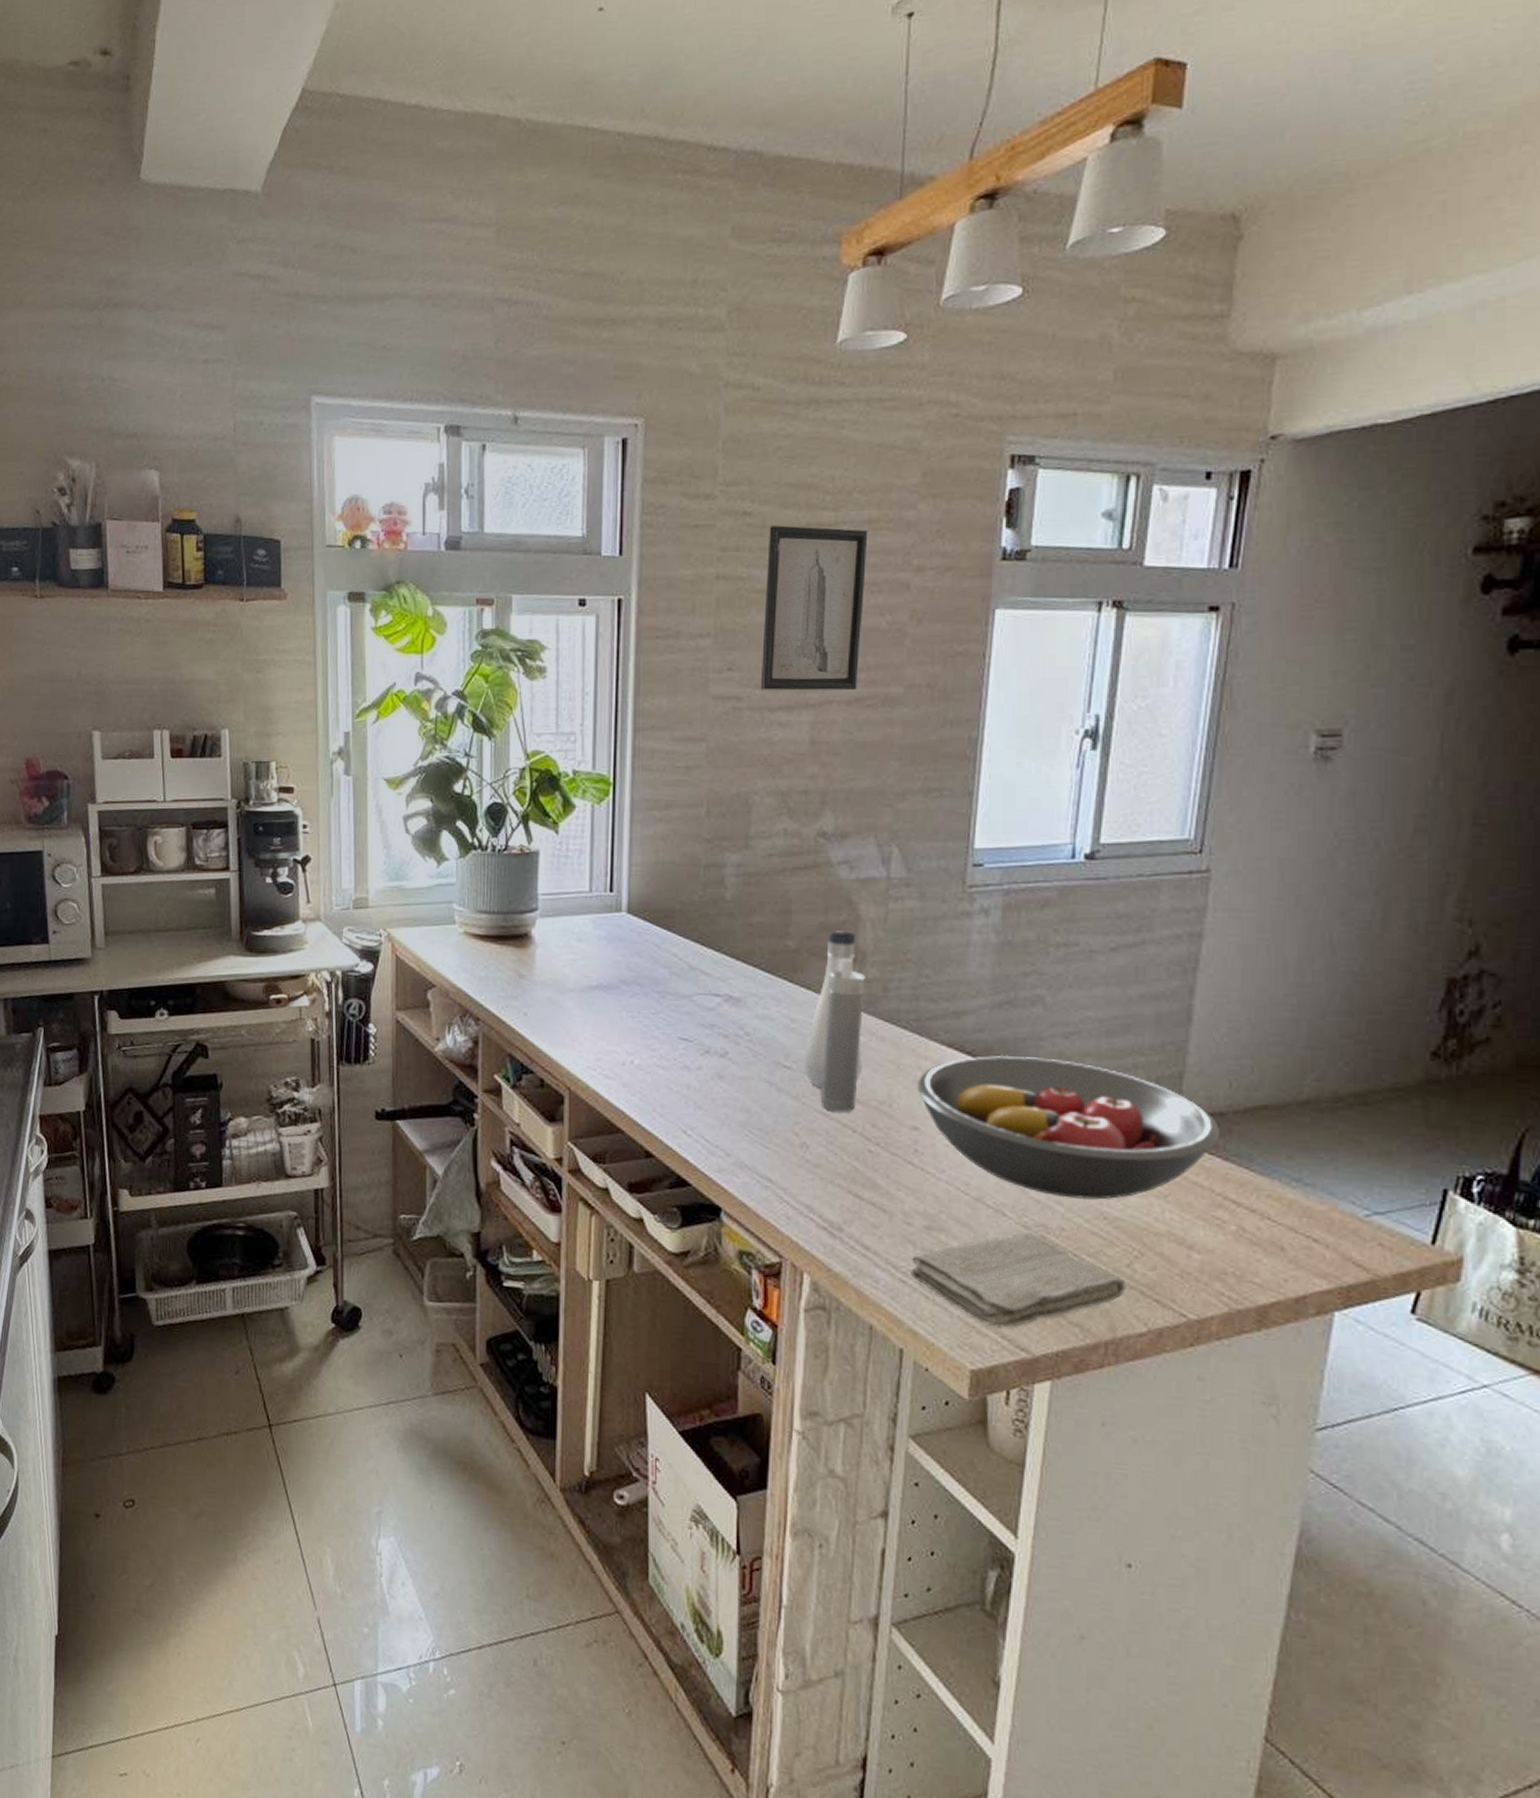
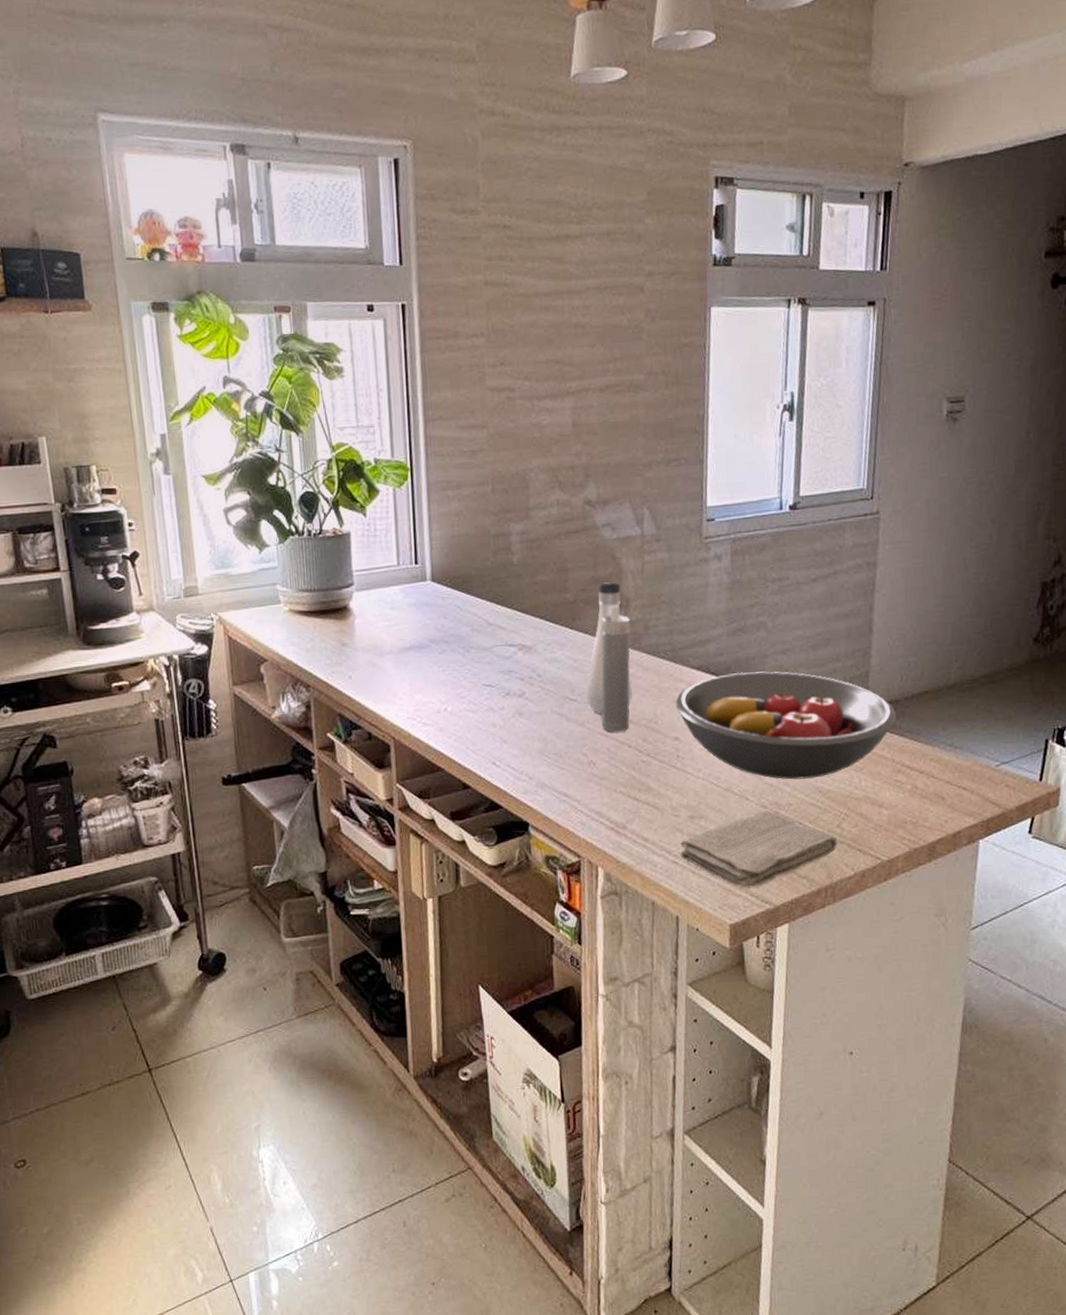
wall art: present [760,525,868,691] -> none [526,237,608,382]

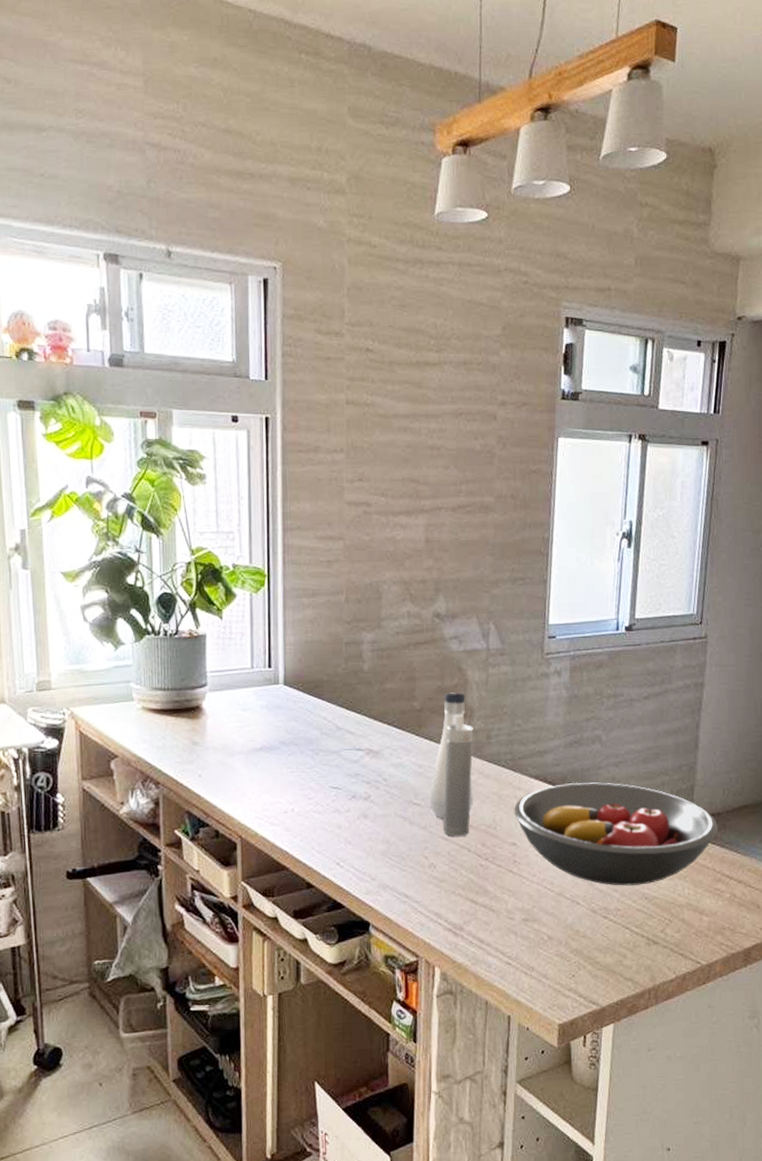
washcloth: present [680,811,838,888] -> none [513,915,661,989]

